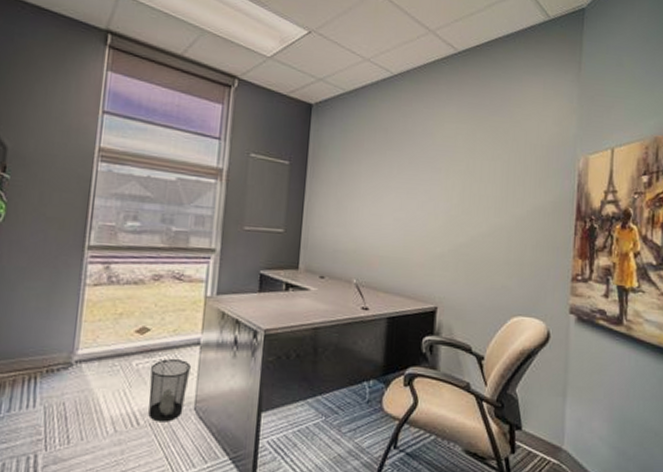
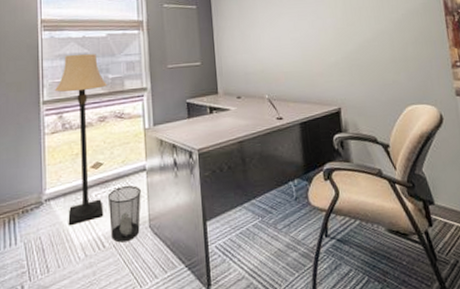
lamp: none [99,196,170,394] -> present [54,54,108,225]

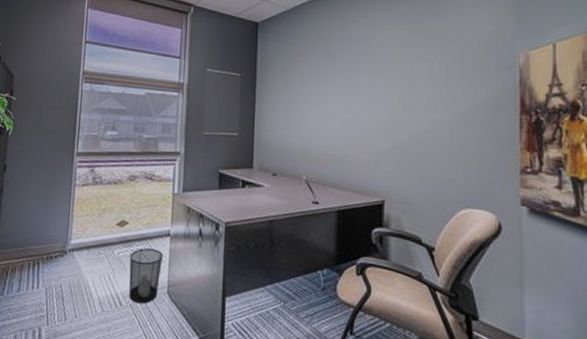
lamp: present [54,54,108,225] -> none [89,110,142,278]

